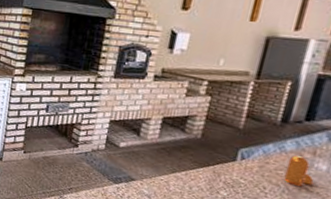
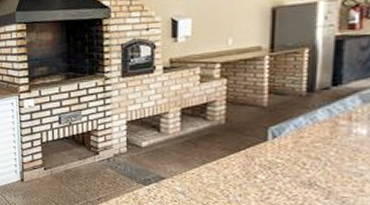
pepper shaker: present [283,155,314,186] -> none [323,124,356,156]

